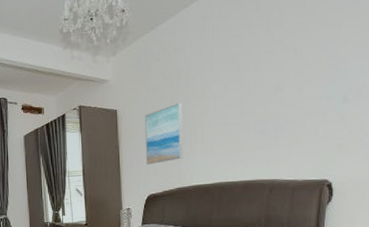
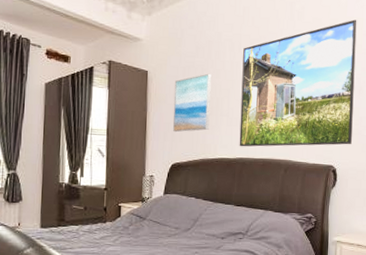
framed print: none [215,15,352,172] -> present [239,19,357,147]

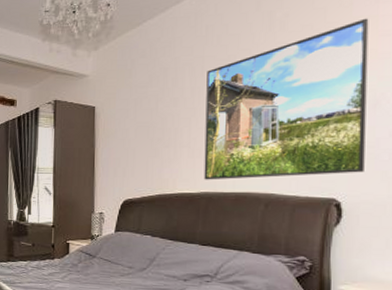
wall art: present [173,73,212,133] -> none [124,103,168,168]

